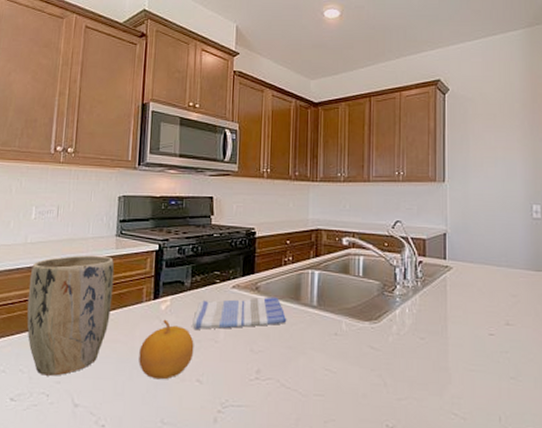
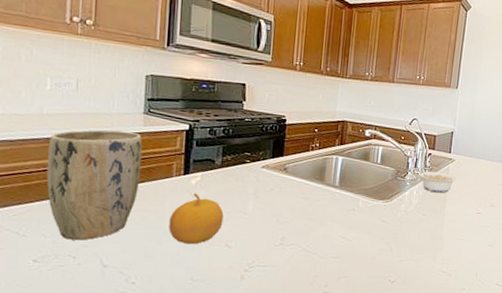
dish towel: present [192,296,287,330] -> none [222,177,312,203]
legume: none [404,280,457,310] -> present [415,168,456,193]

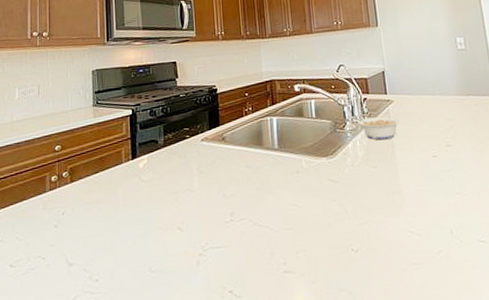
plant pot: present [46,129,143,240] -> none [18,125,95,240]
fruit: present [169,193,224,245] -> none [123,176,173,232]

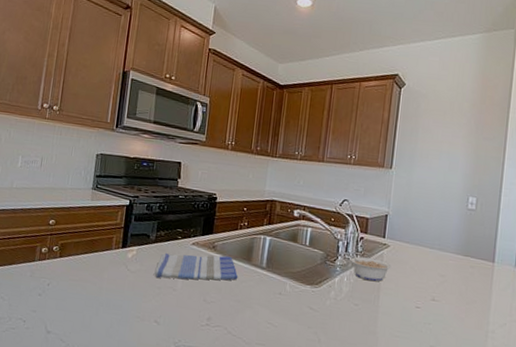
dish towel: none [169,144,253,182] -> present [154,252,238,281]

